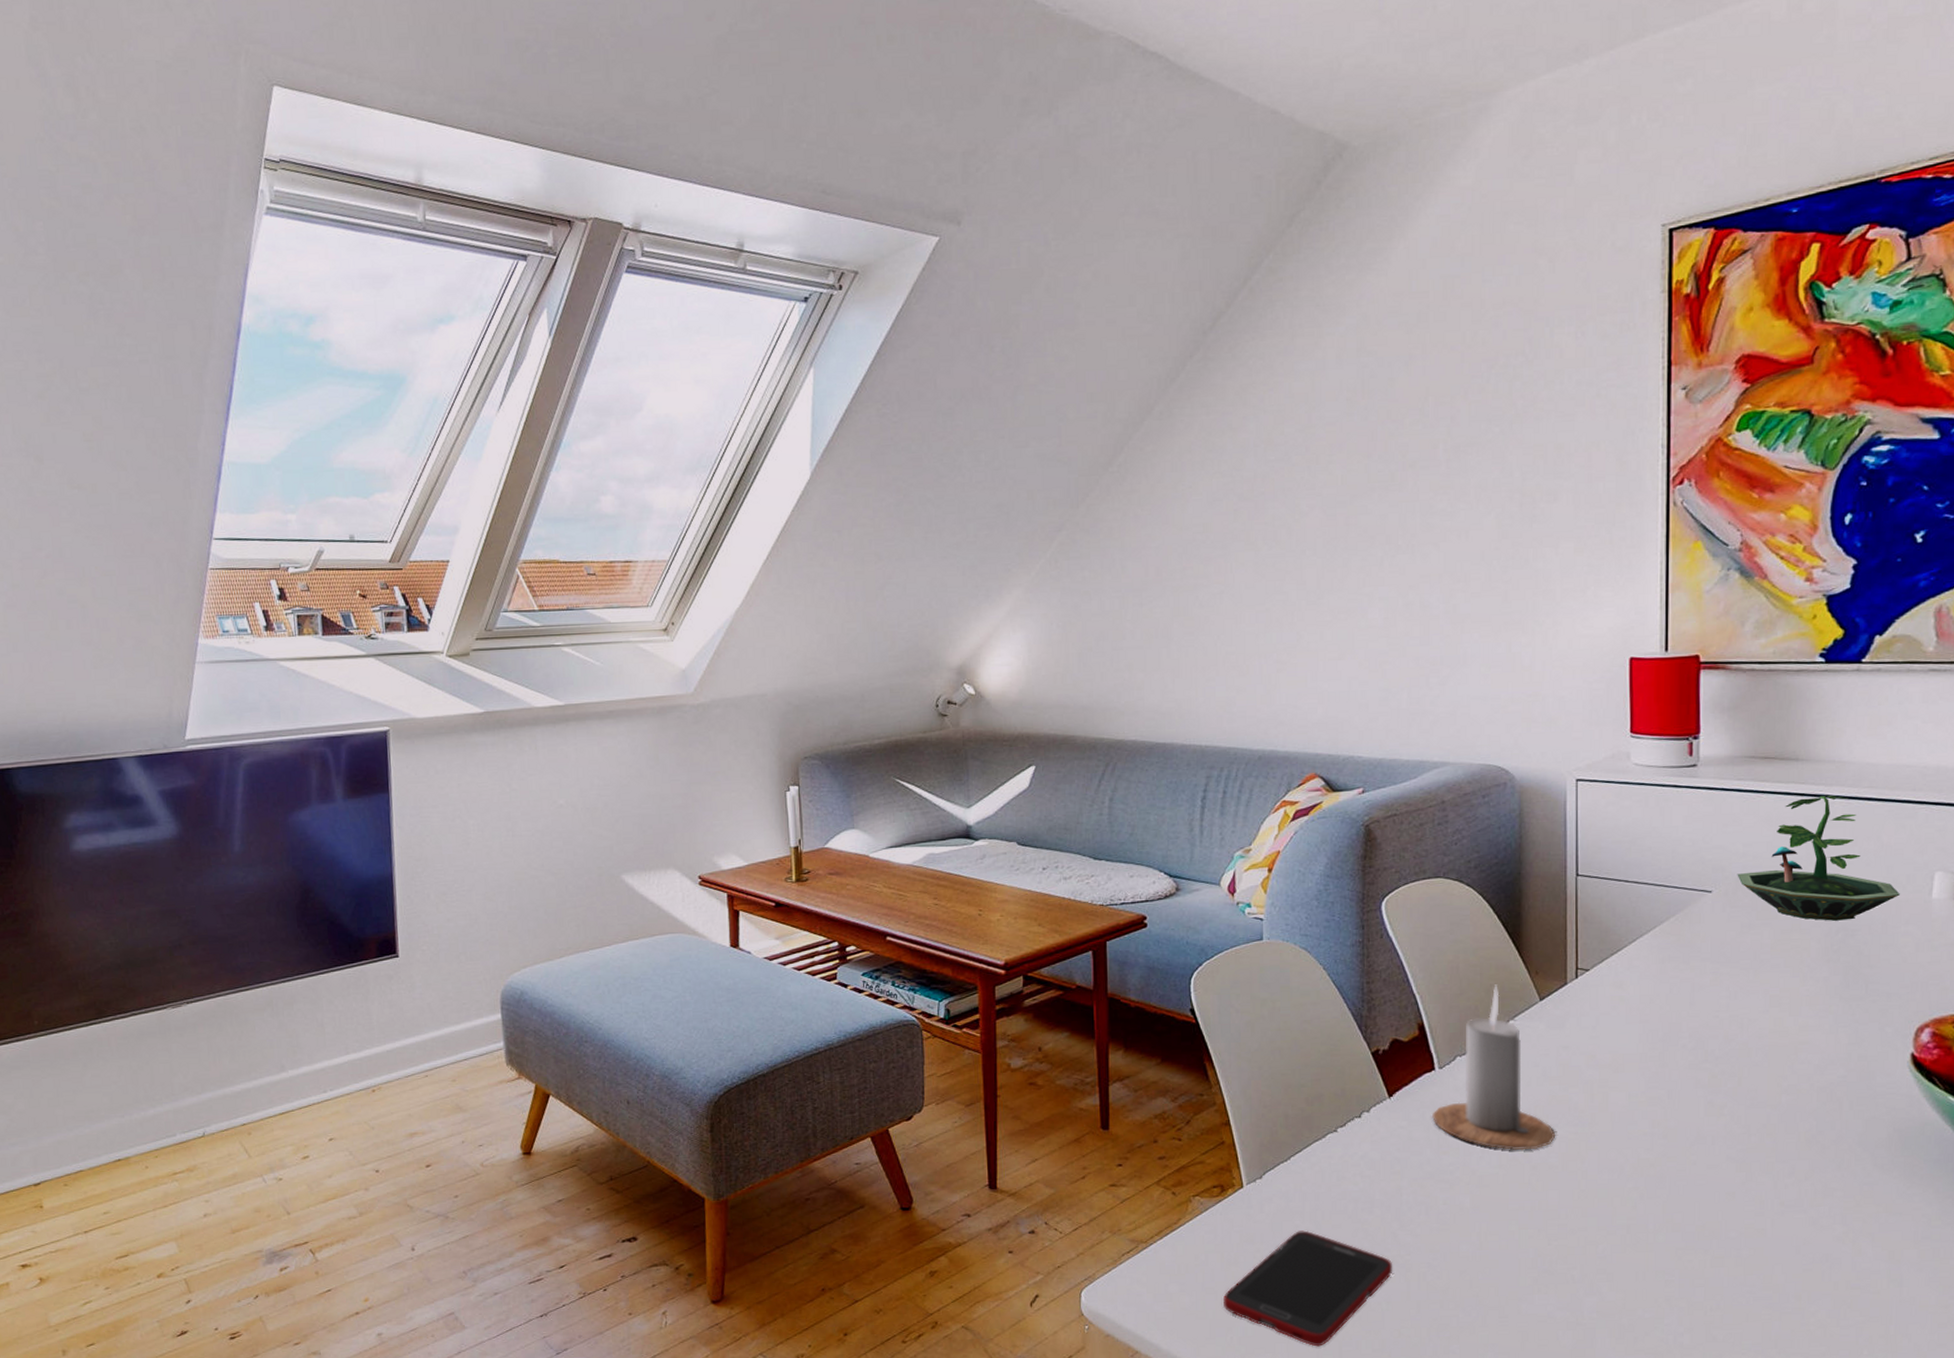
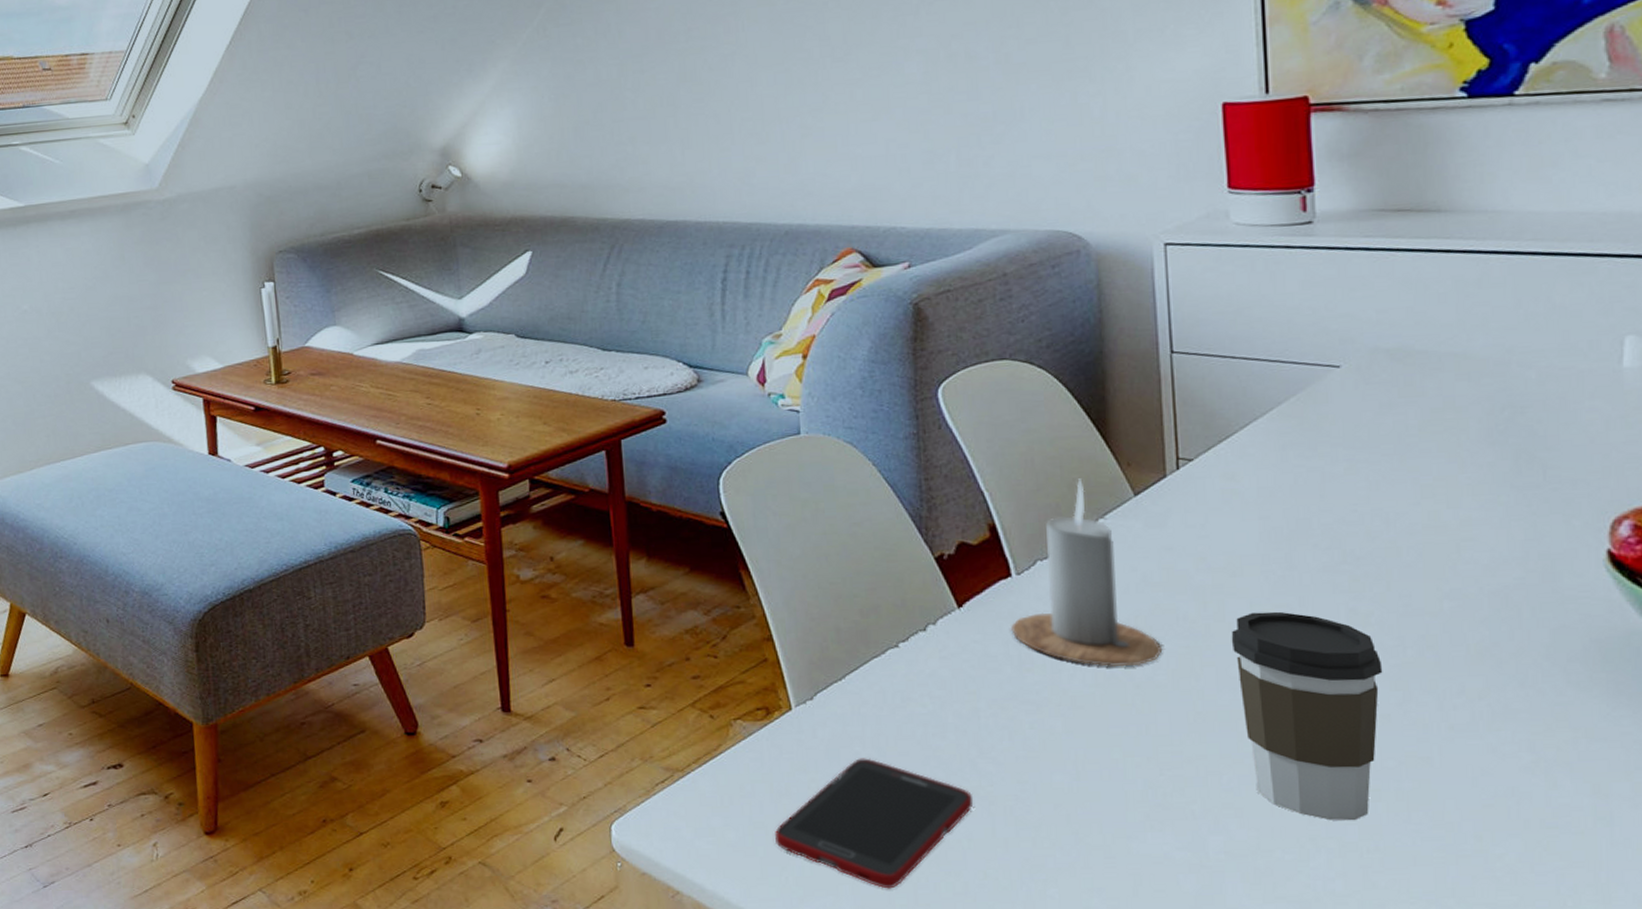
coffee cup: none [1612,1103,1731,1284] -> present [1231,611,1383,821]
terrarium: present [1737,795,1900,921] -> none [1370,250,1581,397]

